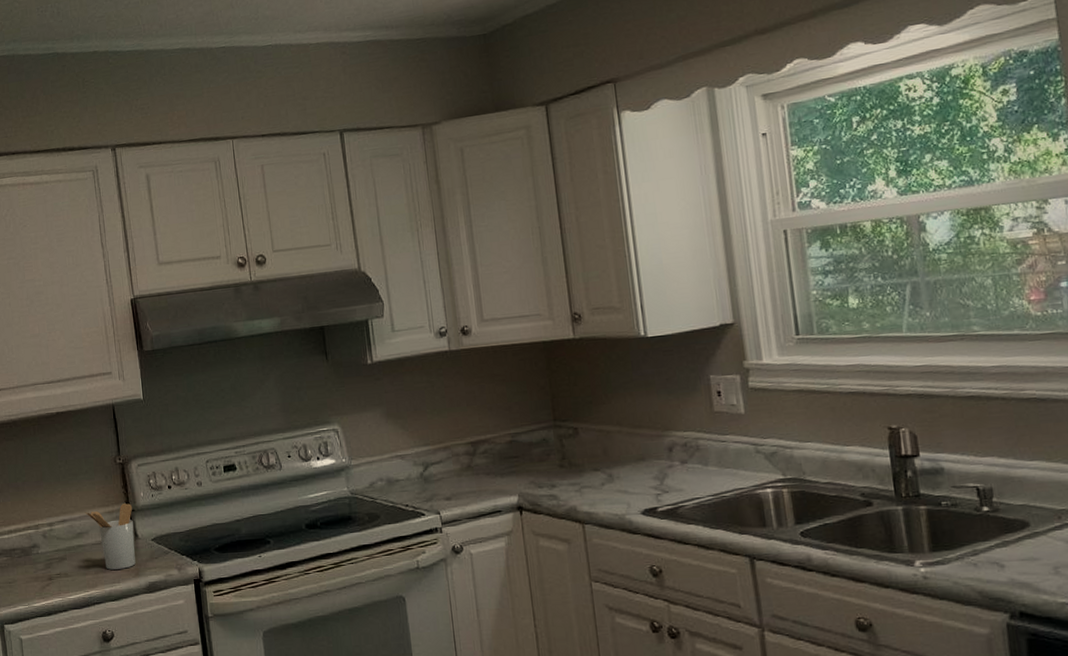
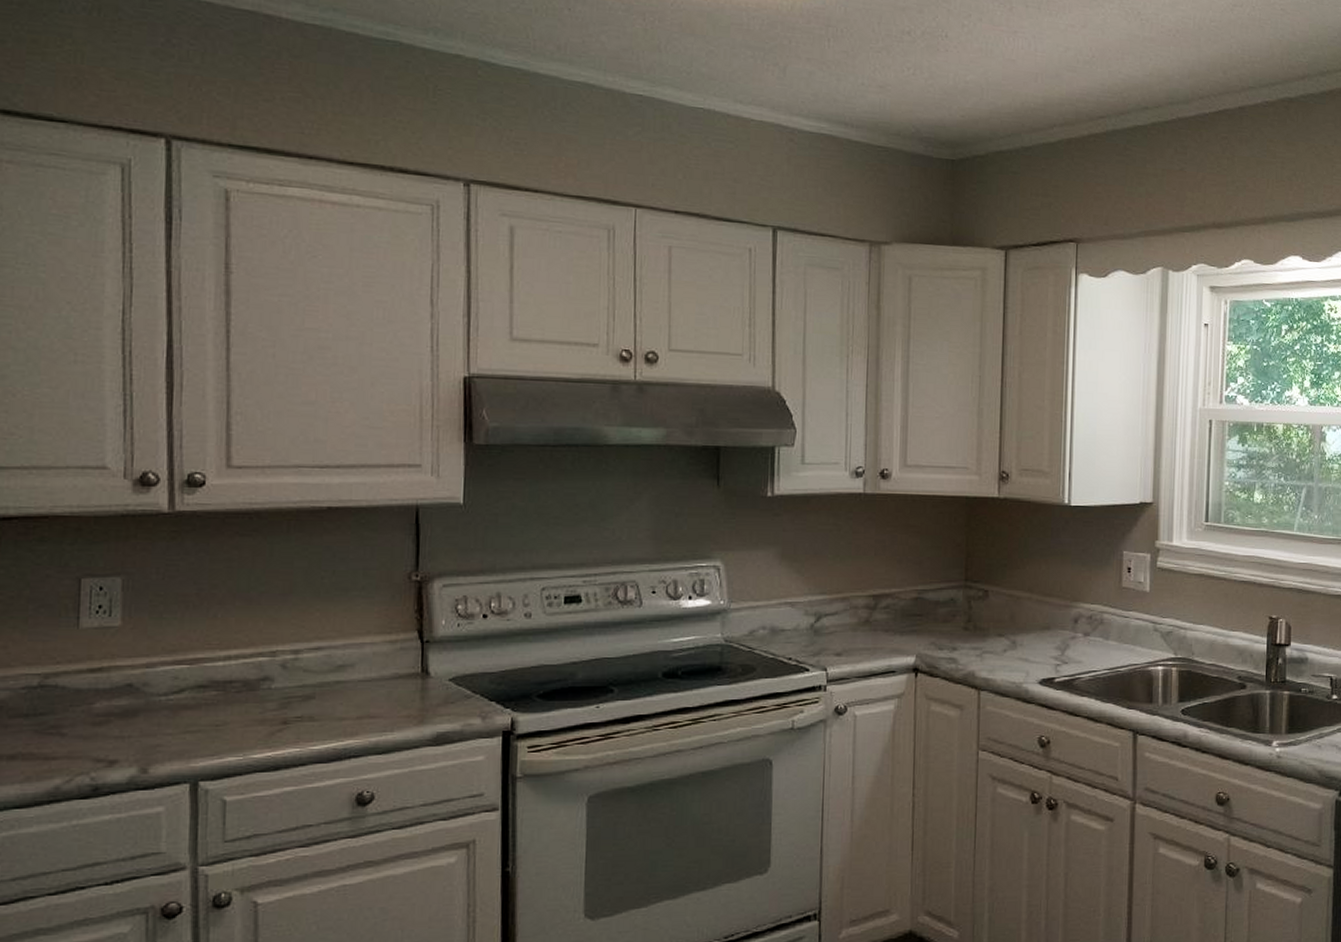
utensil holder: present [84,503,136,570] -> none [353,632,427,714]

